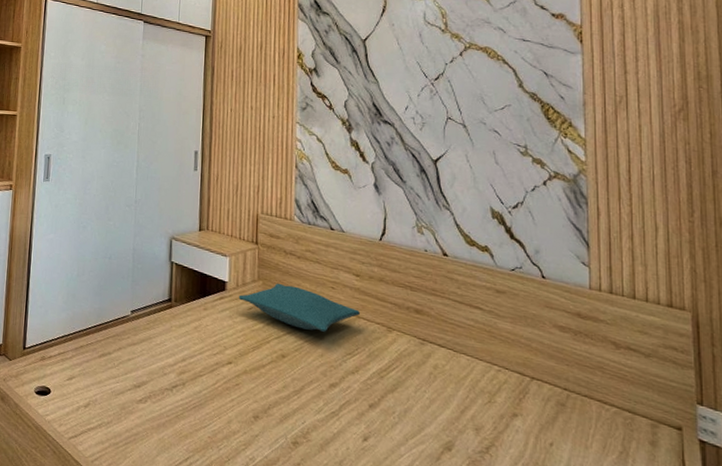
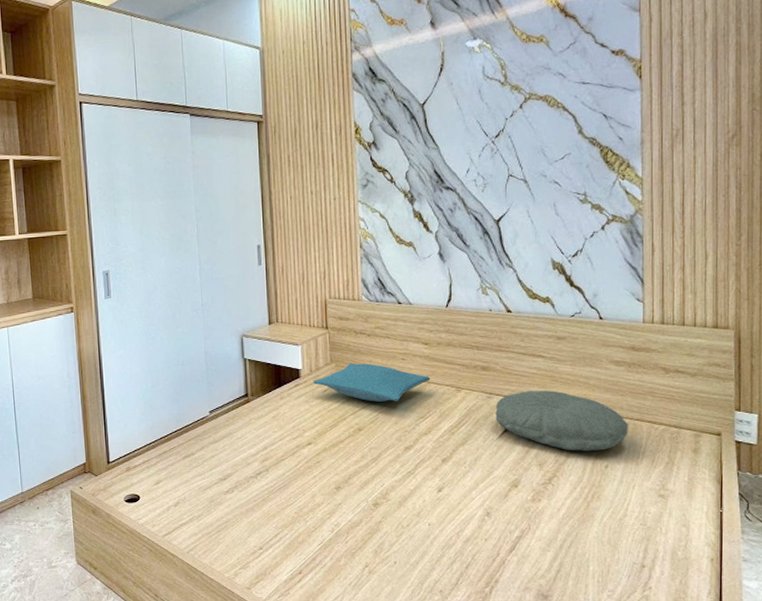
pillow: none [428,342,575,425] -> present [495,390,628,451]

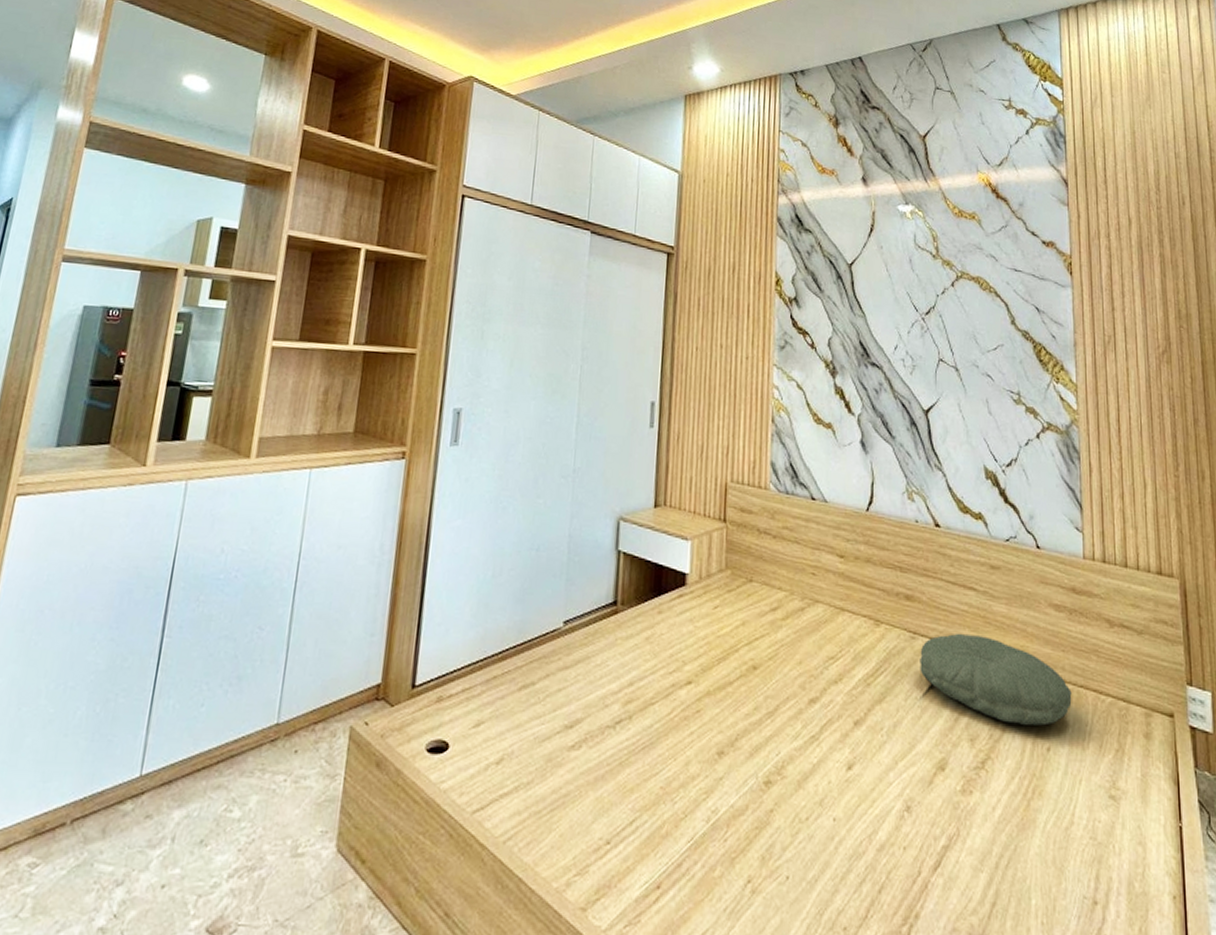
pillow: present [313,362,430,402] -> none [701,571,844,632]

